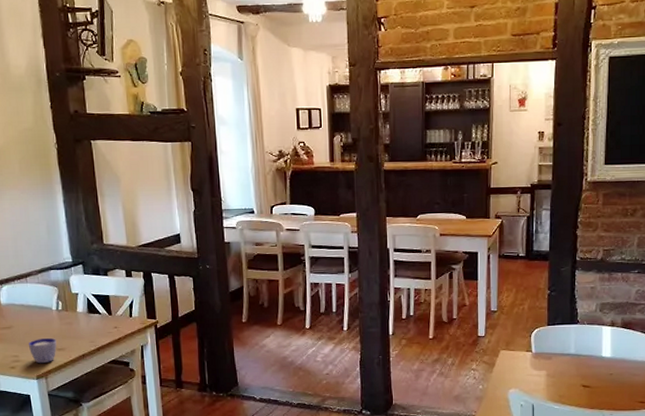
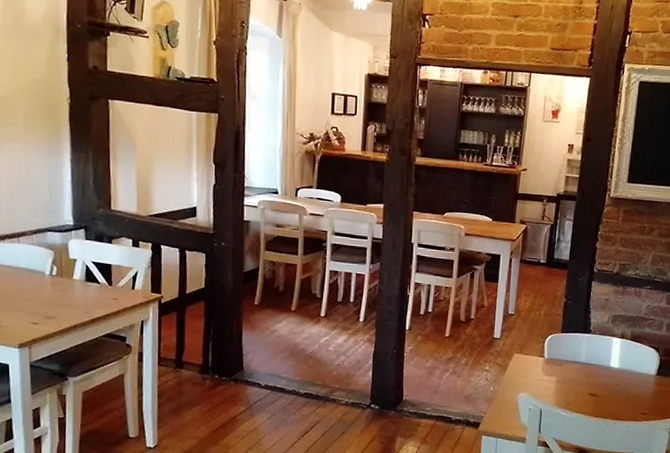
cup: present [28,337,57,364] -> none [12,303,46,332]

